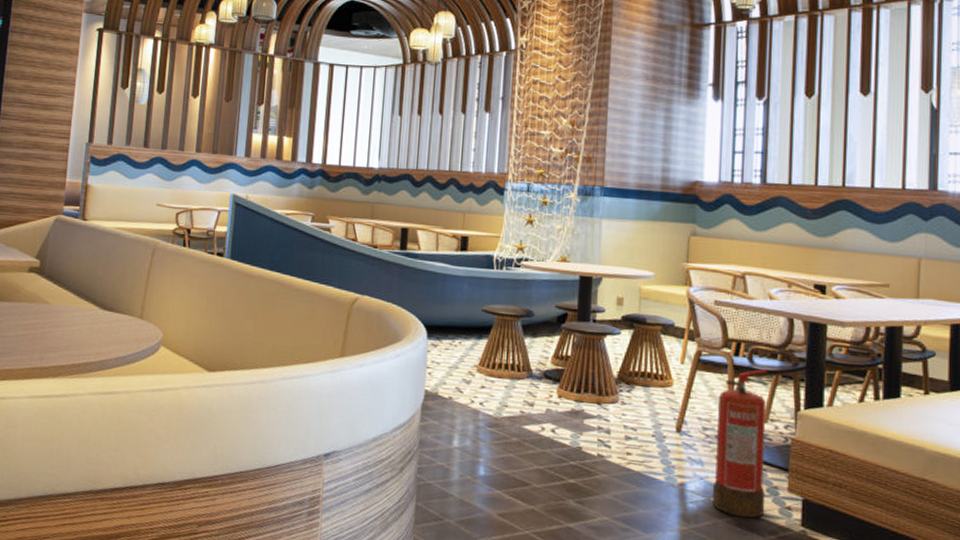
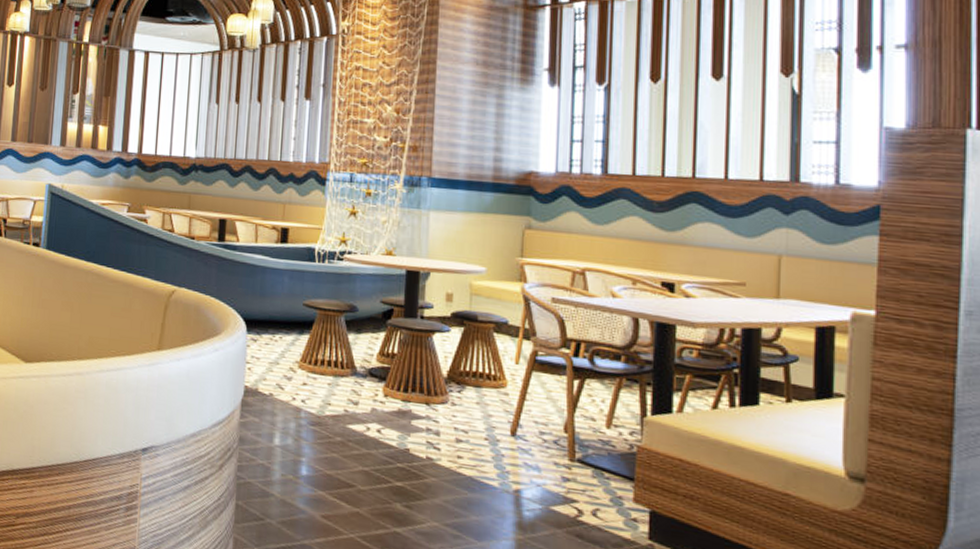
fire extinguisher: present [712,369,768,519] -> none [550,371,611,530]

